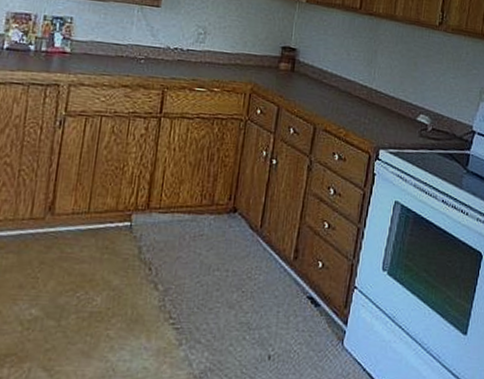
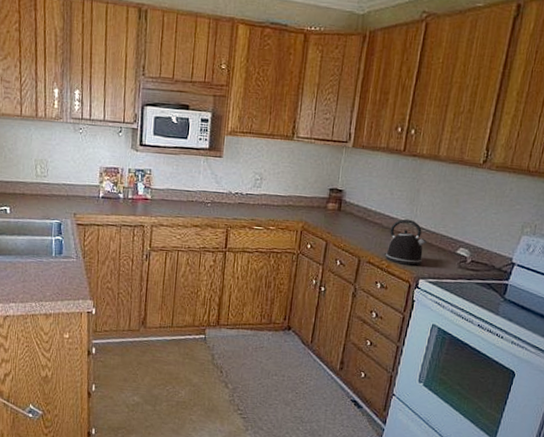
kettle: none [342,81,387,134] -> present [385,218,428,266]

